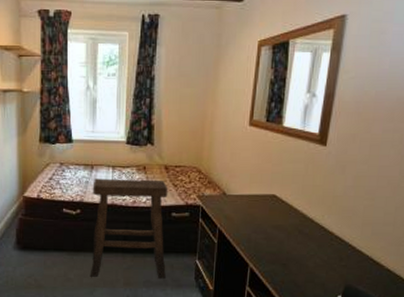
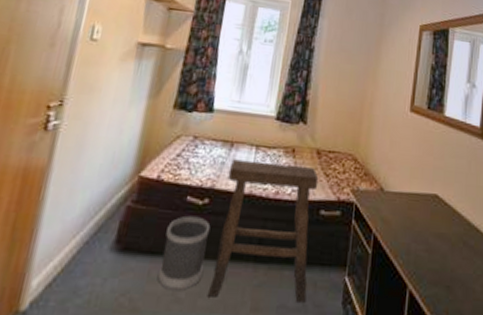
wastebasket: none [52,222,85,273] -> present [158,215,211,290]

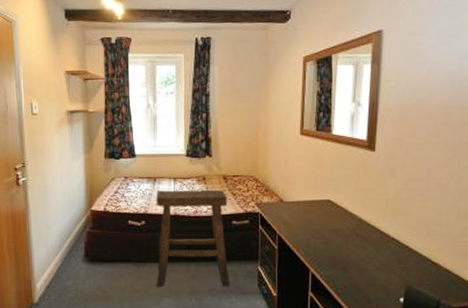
wastebasket: present [158,215,211,290] -> none [119,234,151,284]

